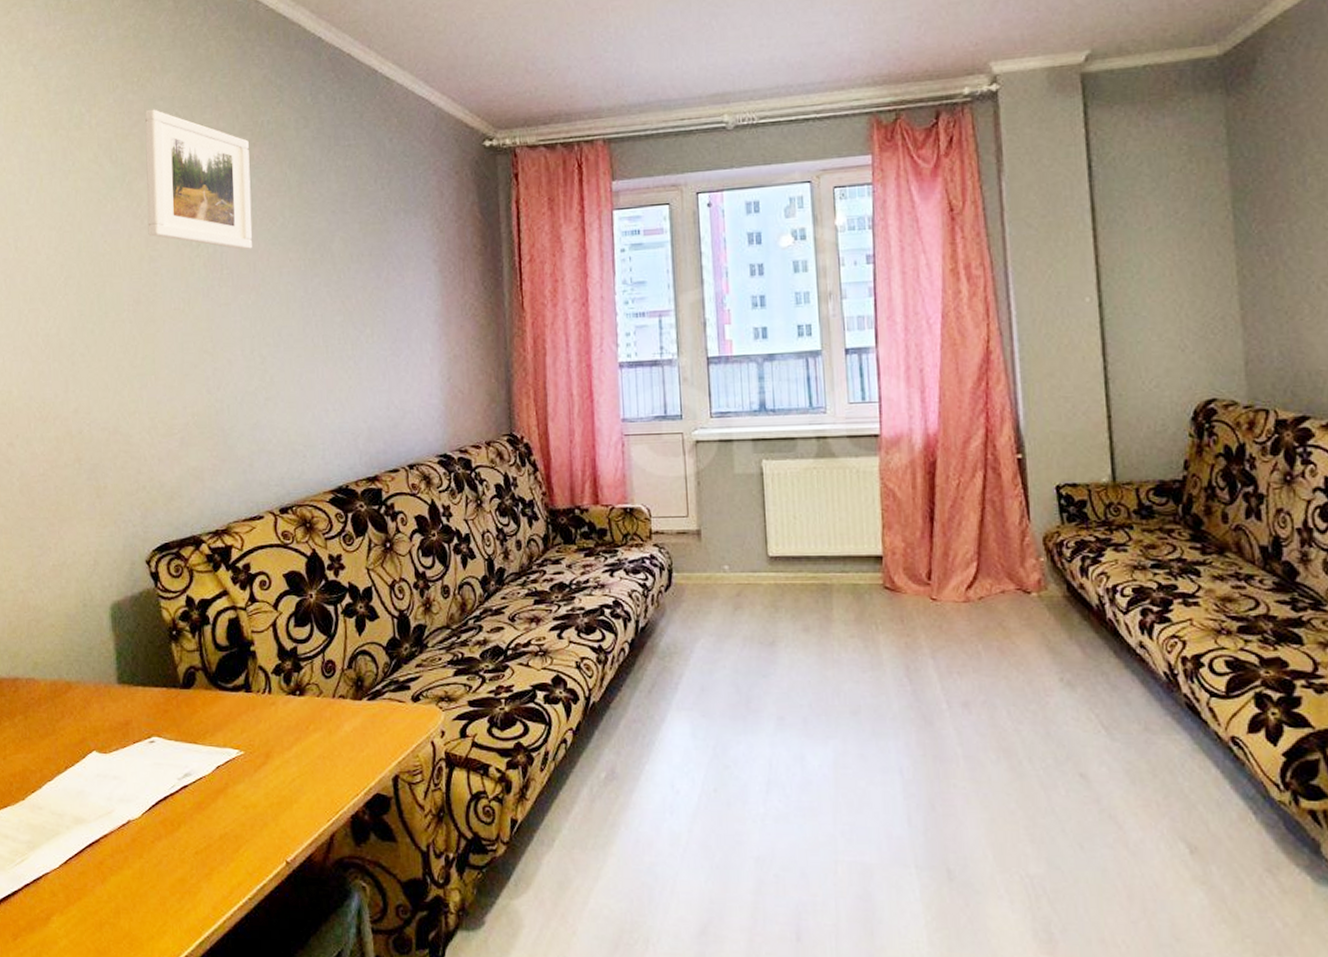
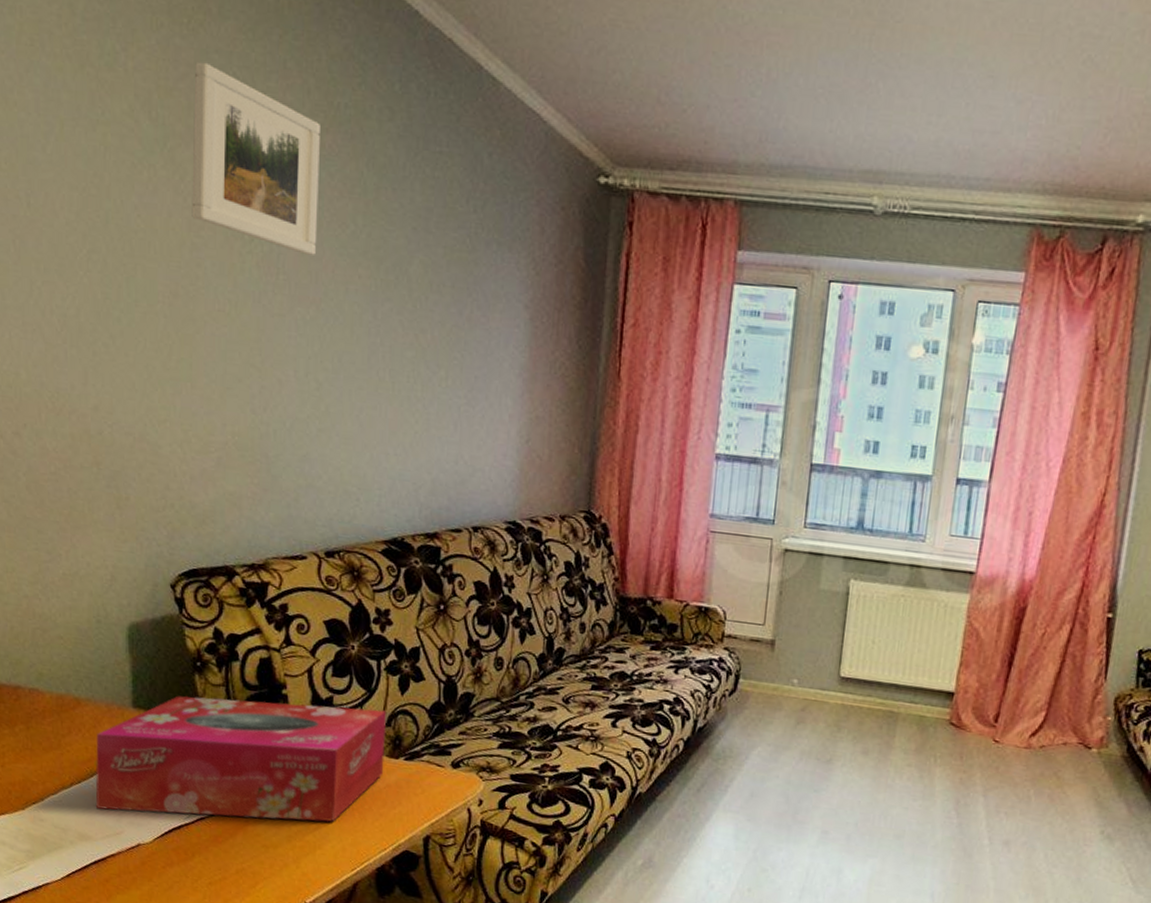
tissue box: none [86,653,349,790] -> present [95,695,386,822]

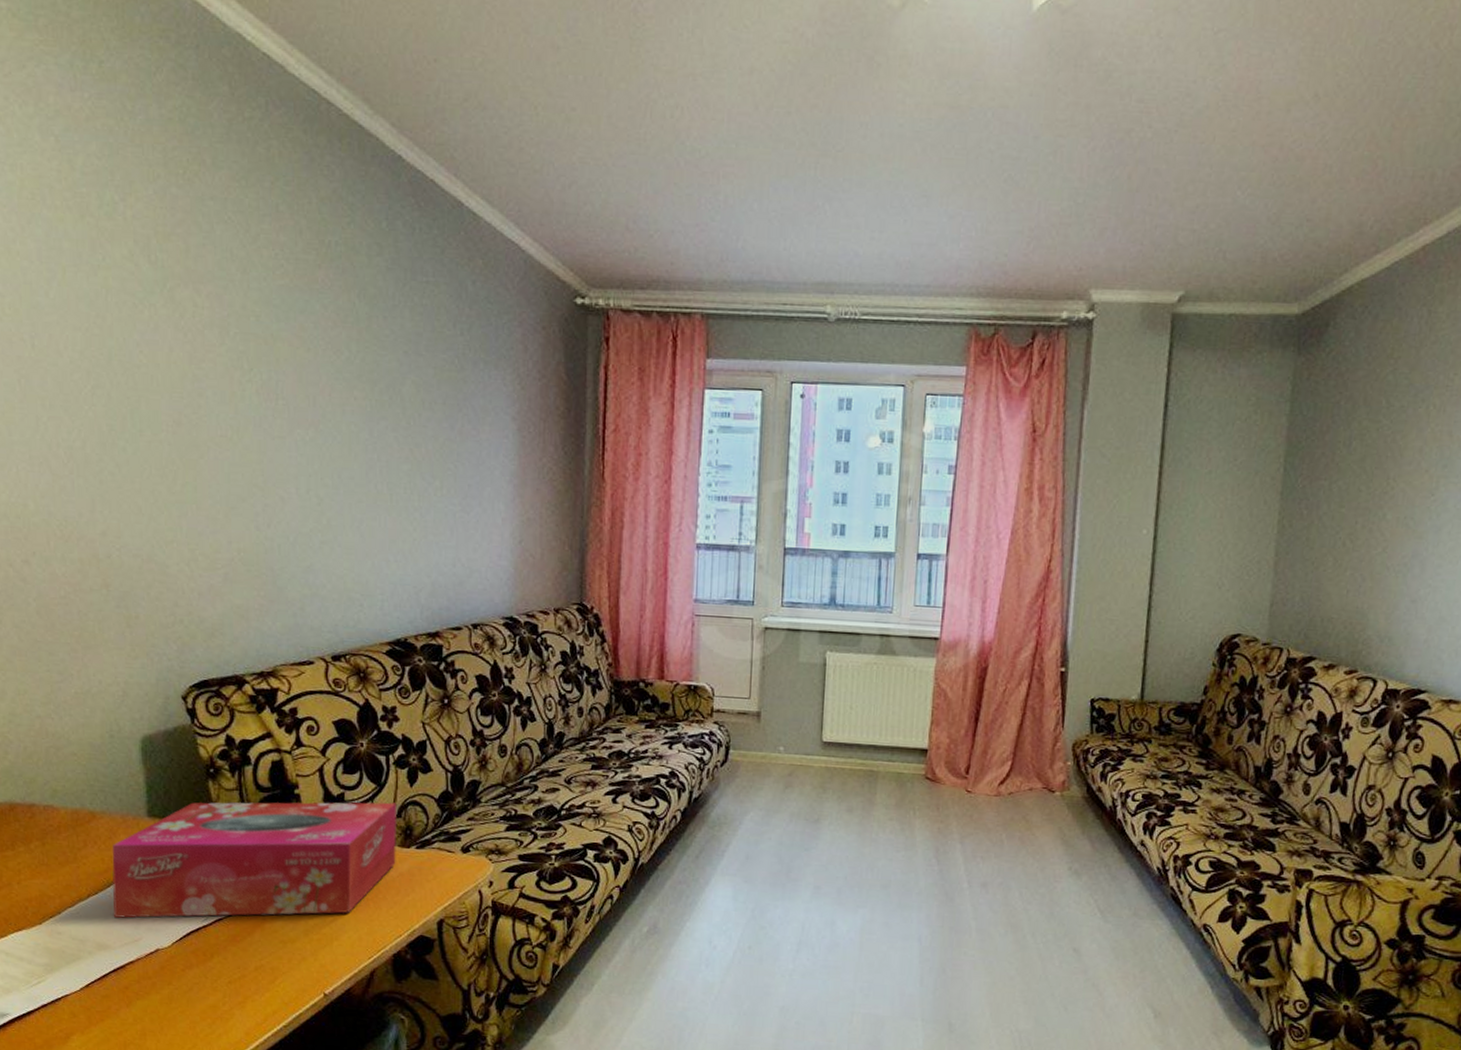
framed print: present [192,61,320,255] -> none [191,208,314,381]

